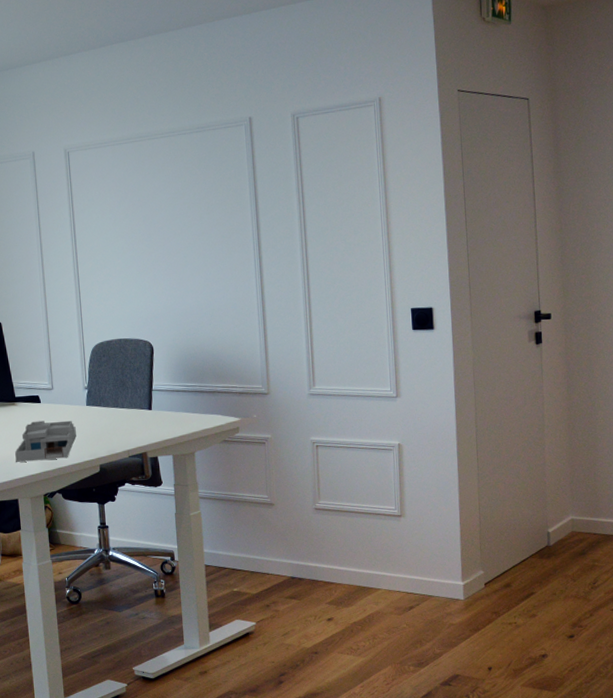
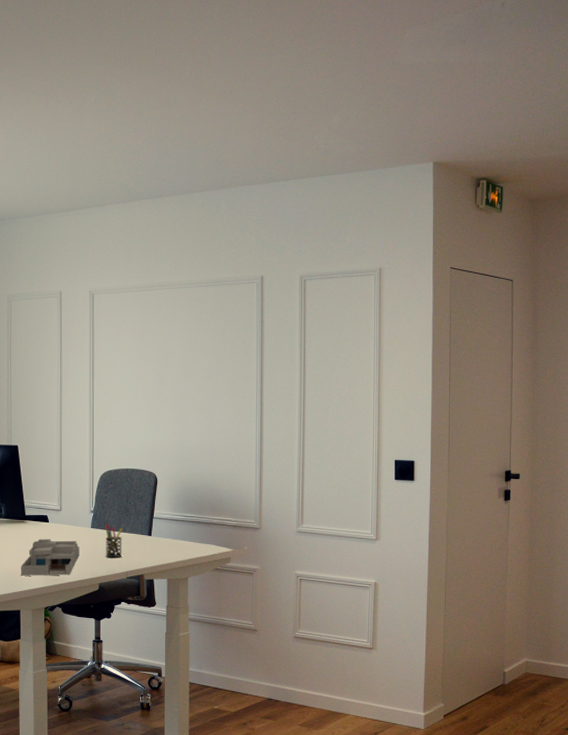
pen holder: none [101,399,122,436] -> present [105,523,123,558]

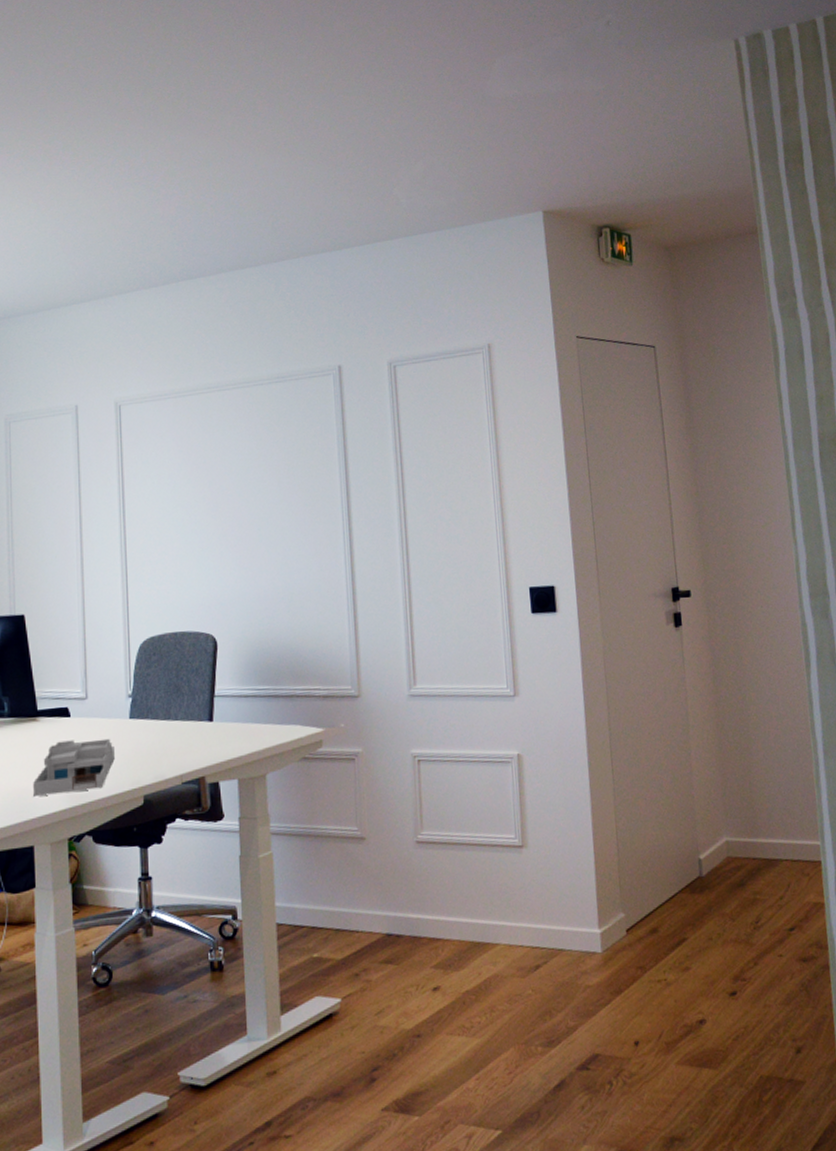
pen holder: present [105,523,123,558] -> none [149,710,174,758]

